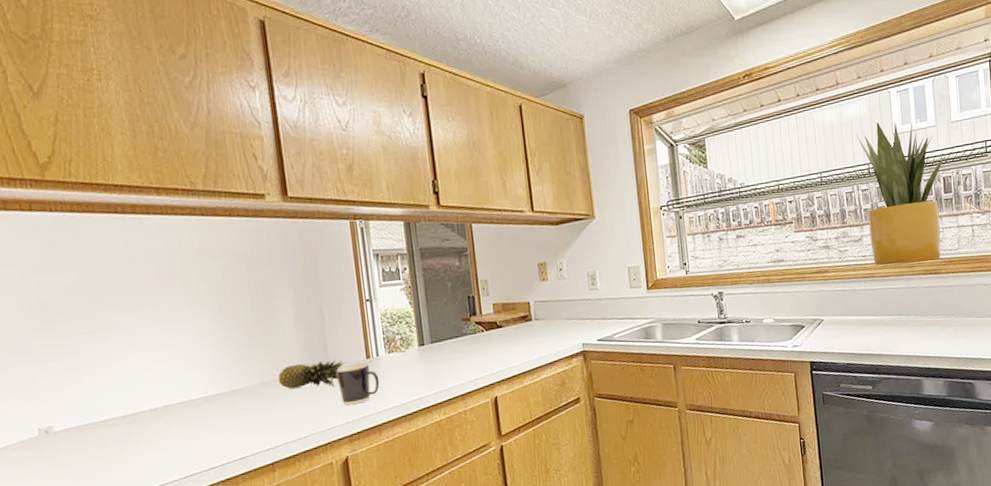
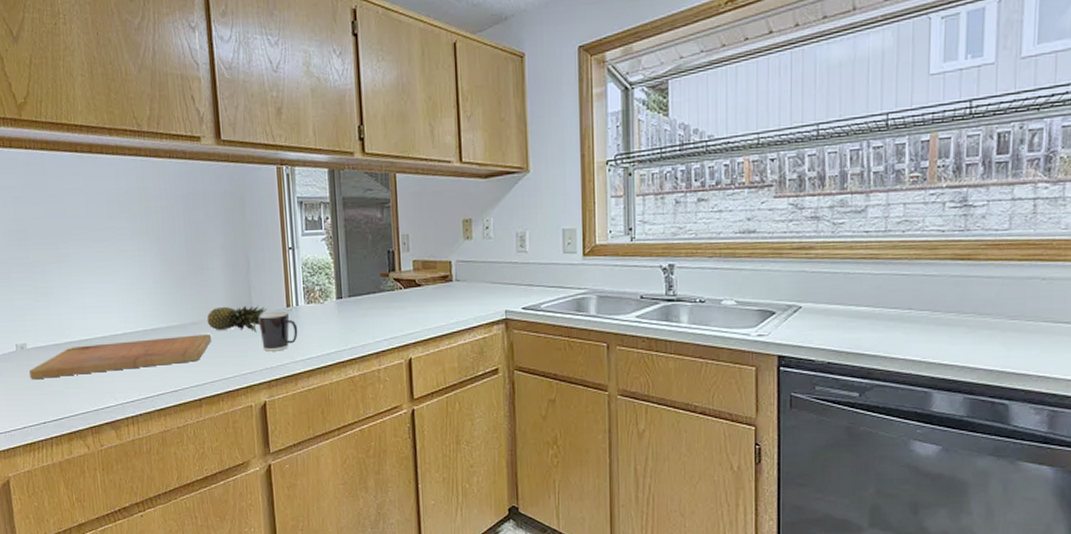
cutting board: none [57,394,285,466] -> present [29,334,212,380]
planter: present [855,122,947,266] -> none [873,59,1009,245]

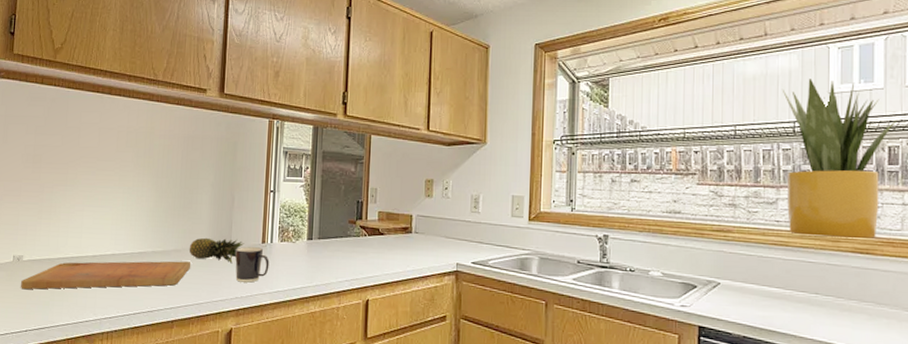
planter: none [873,59,1009,245] -> present [782,79,897,239]

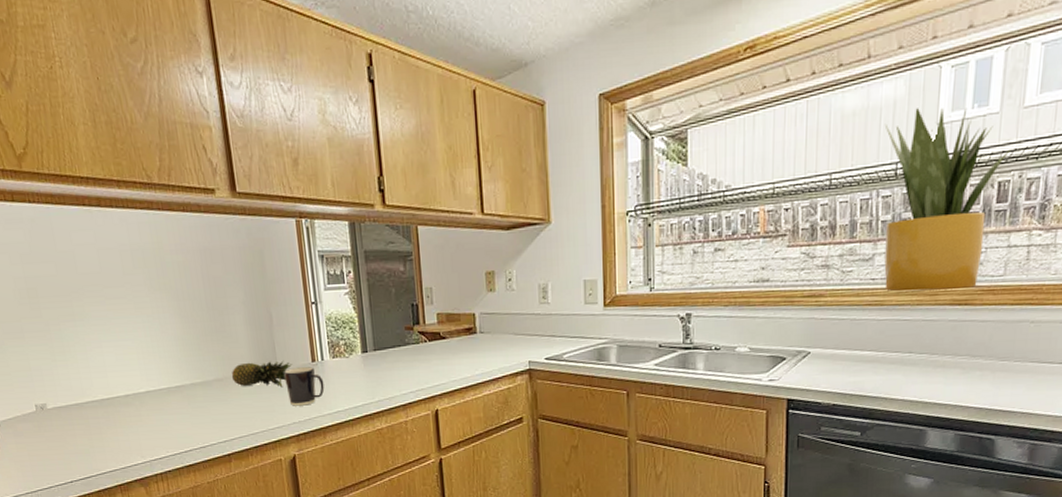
cutting board: present [21,261,191,290] -> none [51,390,238,440]

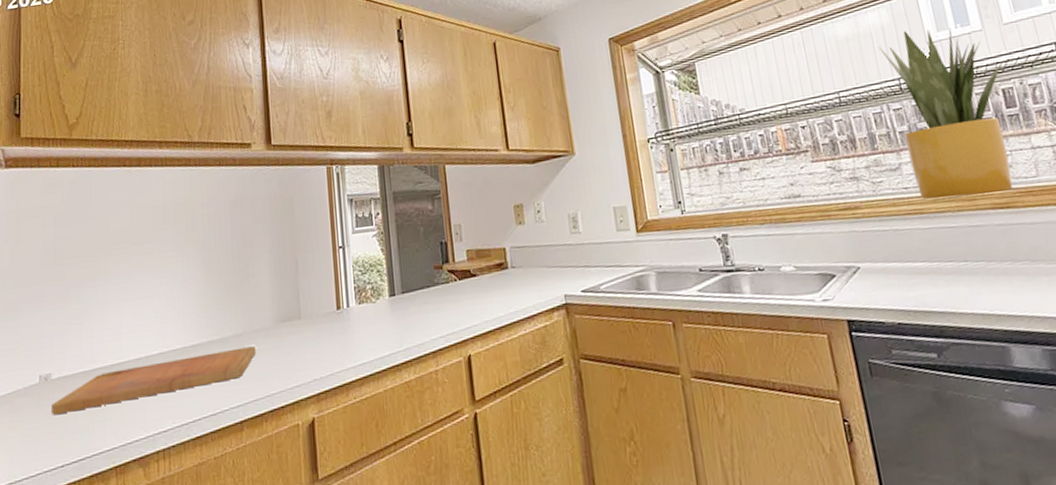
cutting board: none [51,390,238,440] -> present [52,346,257,415]
fruit: present [231,360,293,387] -> none [251,309,317,342]
mug: present [283,367,325,406] -> none [306,315,349,361]

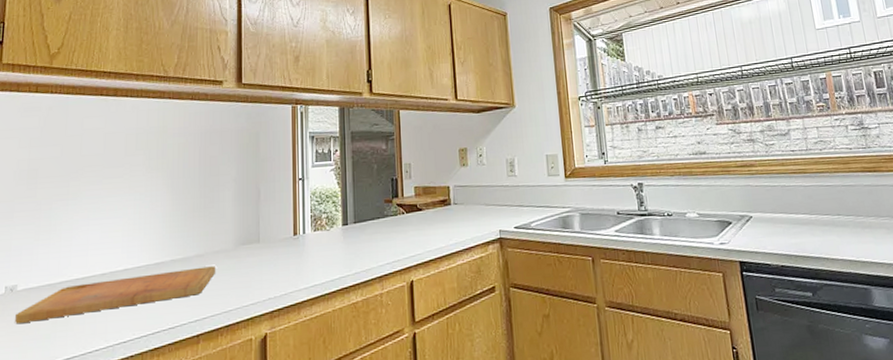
planter: present [878,28,1013,200] -> none [775,18,879,161]

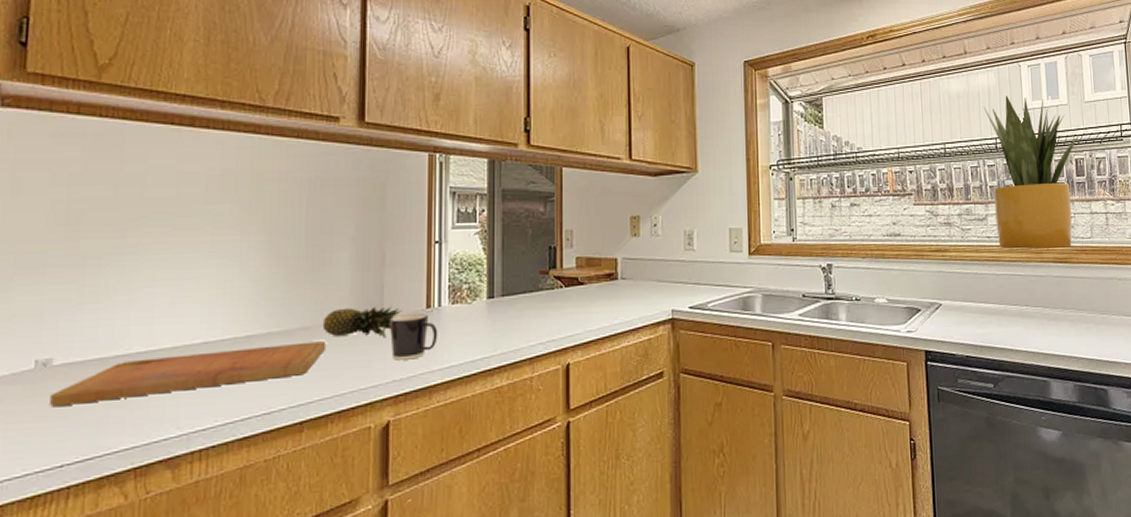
fruit: none [212,234,275,262] -> present [322,306,402,337]
mug: none [264,240,303,281] -> present [388,314,438,360]
planter: none [775,18,879,161] -> present [983,96,1080,249]

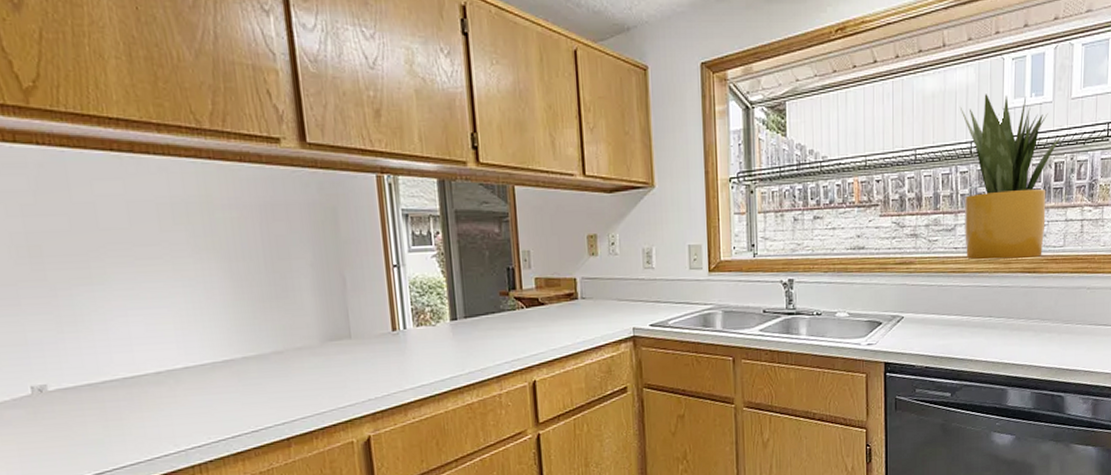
cutting board: present [50,341,327,407] -> none [52,364,302,429]
fruit: present [322,306,402,337] -> none [294,329,369,360]
mug: present [388,314,438,360] -> none [357,336,407,381]

